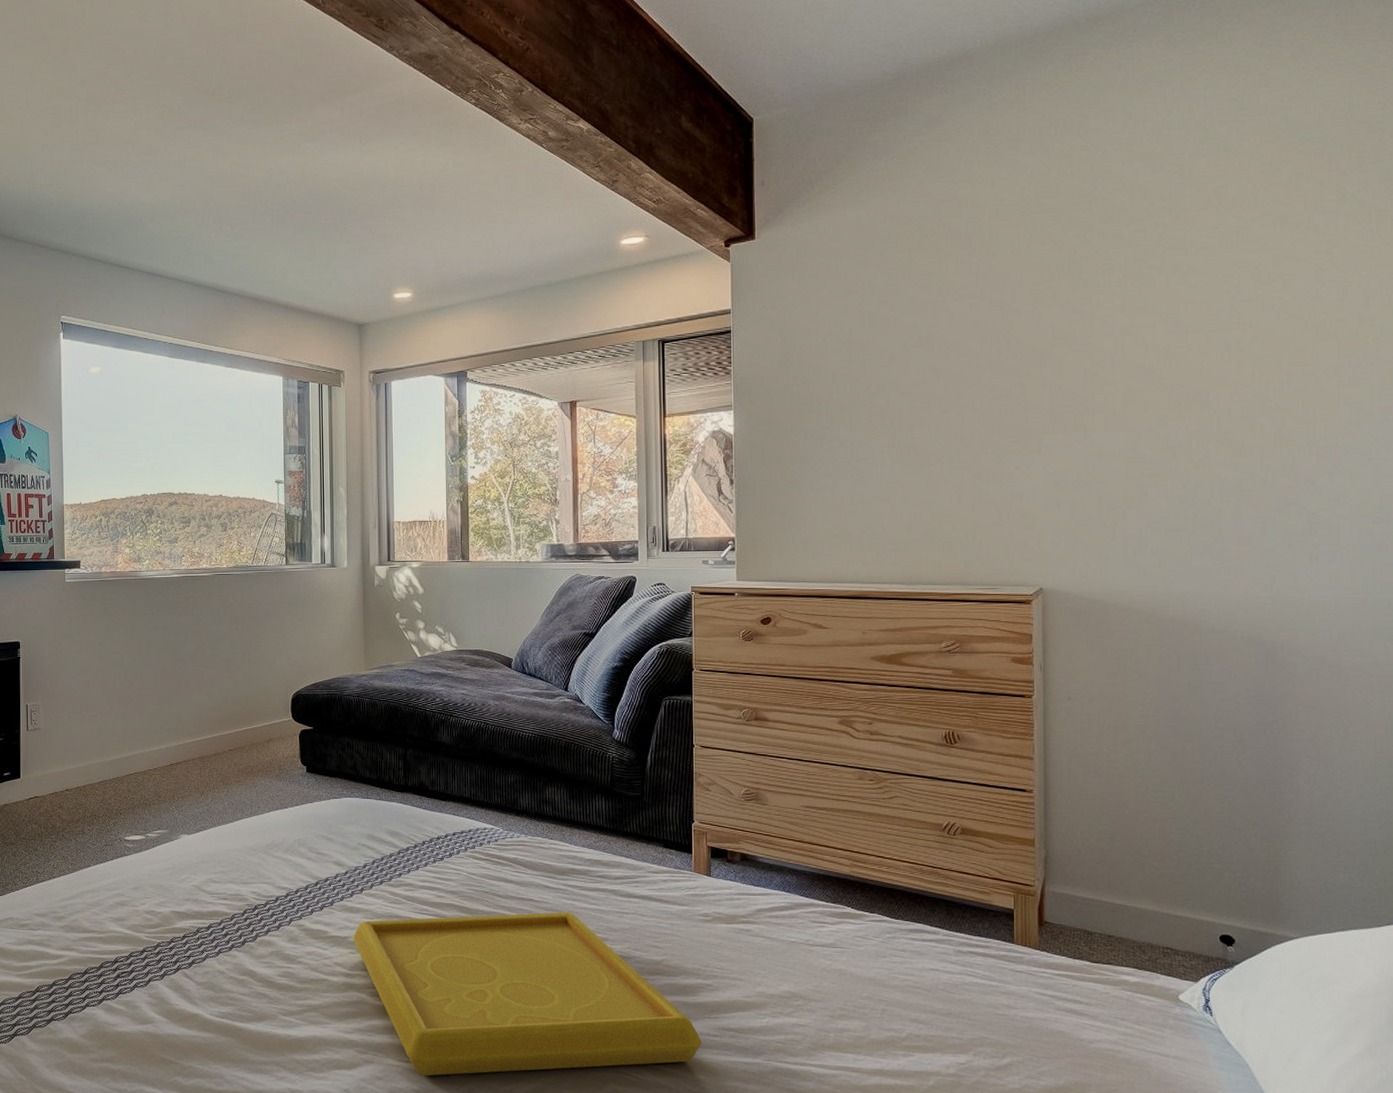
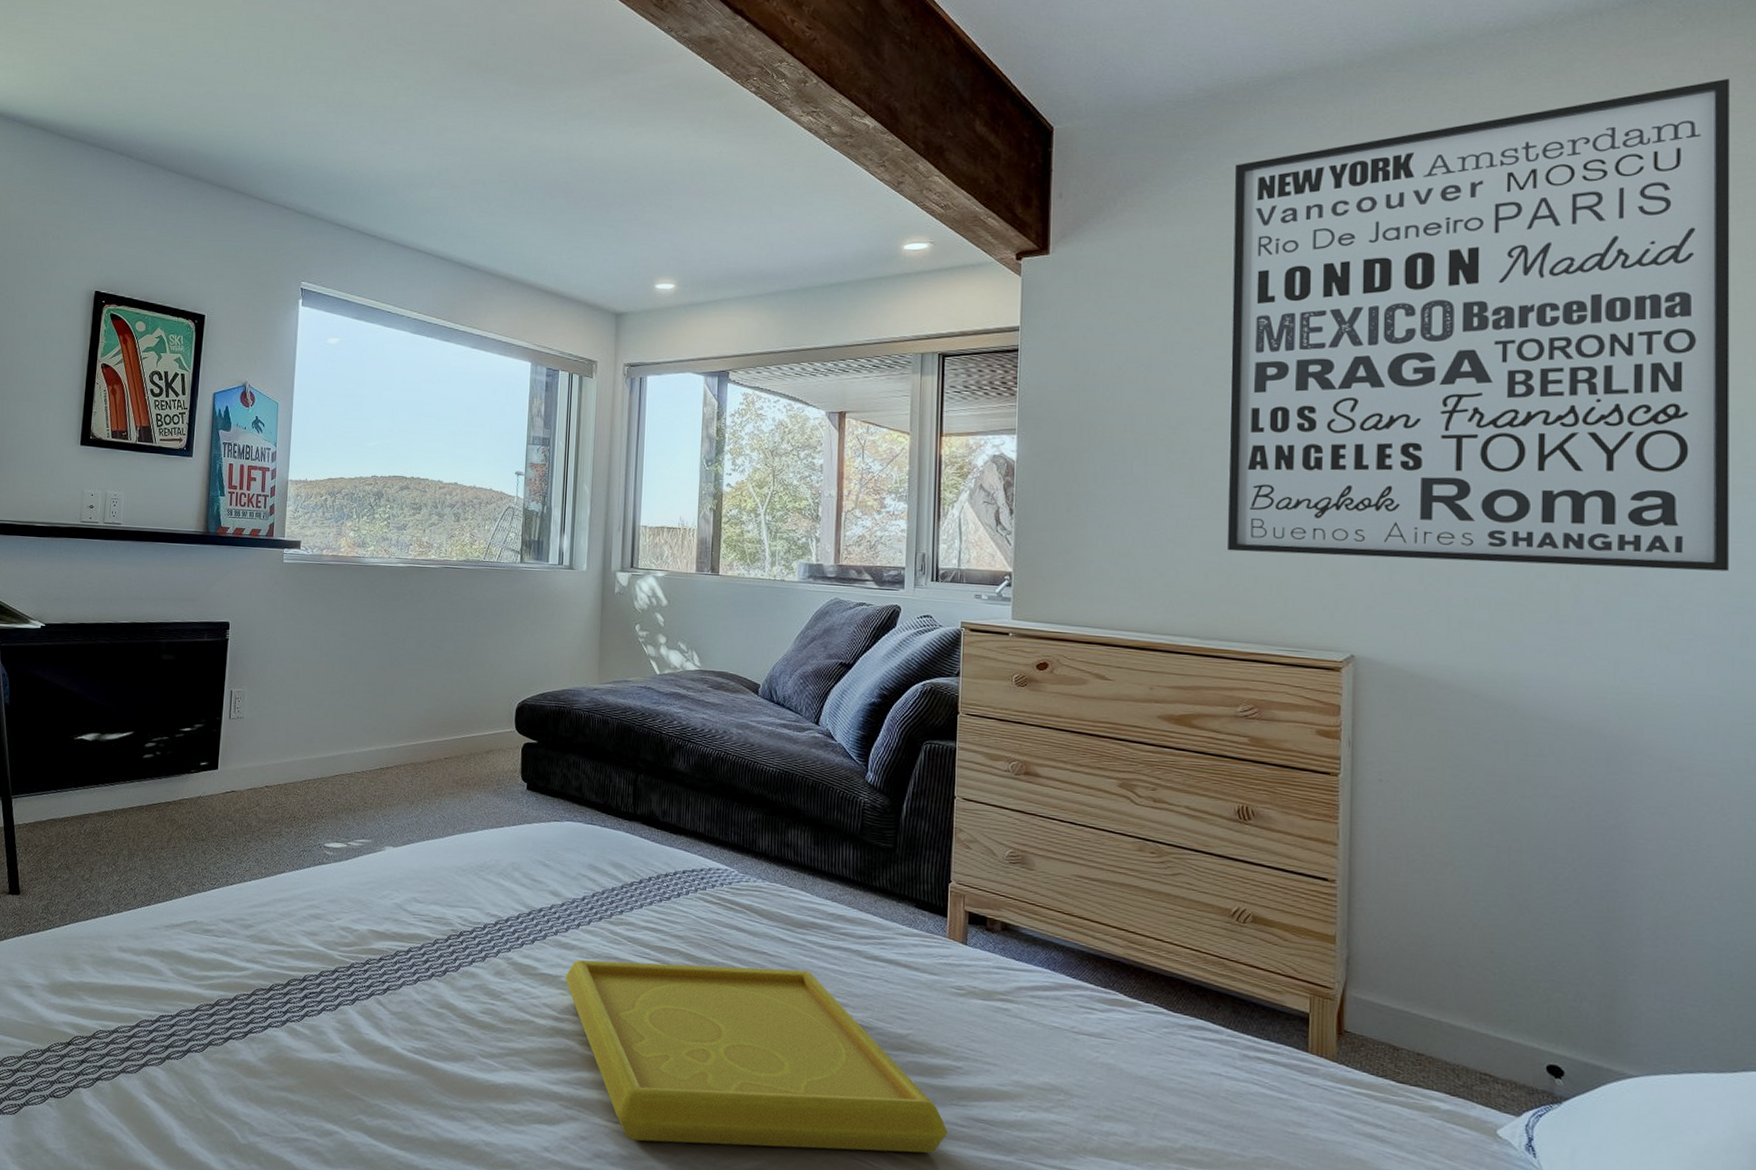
wall art: none [920,30,1369,502] -> present [1226,78,1731,572]

